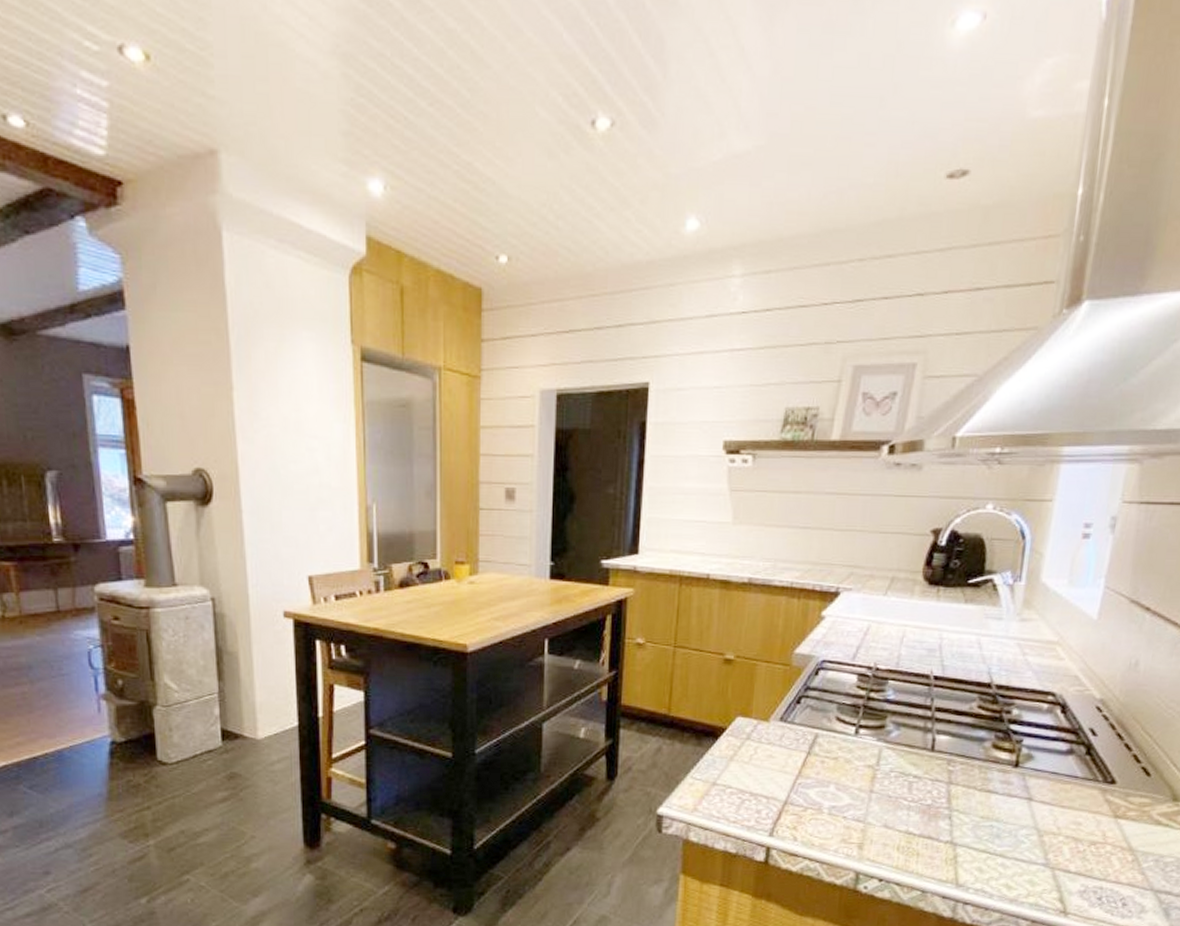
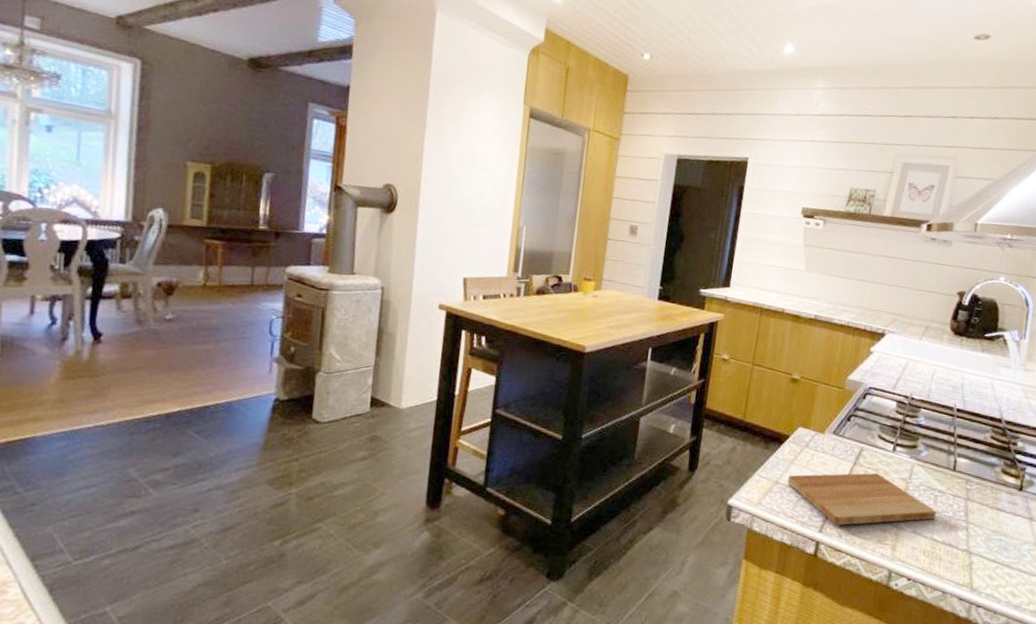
cutting board: none [727,763,912,826] -> present [788,473,936,525]

